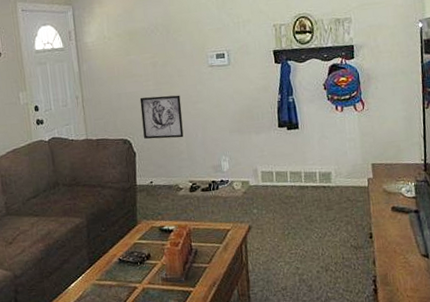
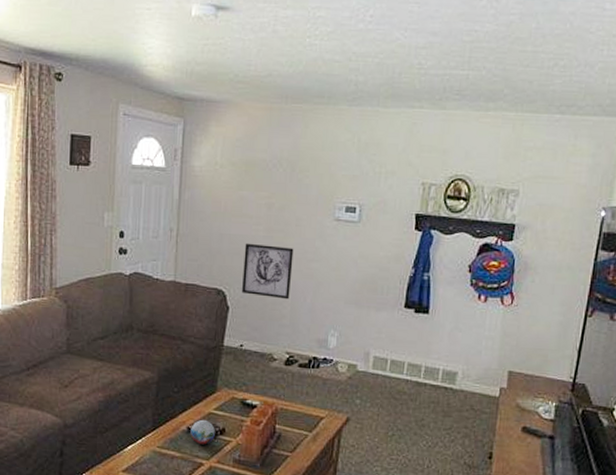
decorative orb: none [121,249,143,272] -> present [190,419,215,445]

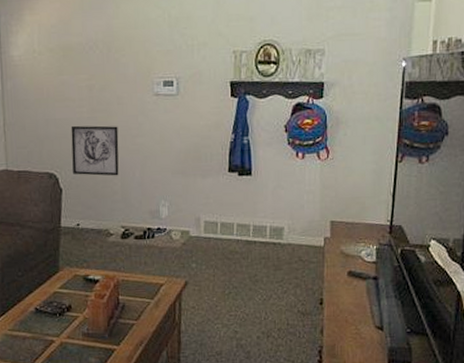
decorative orb: present [190,419,215,445] -> none [38,299,62,323]

